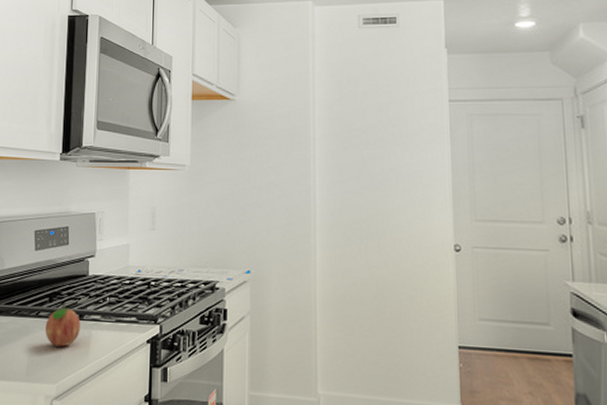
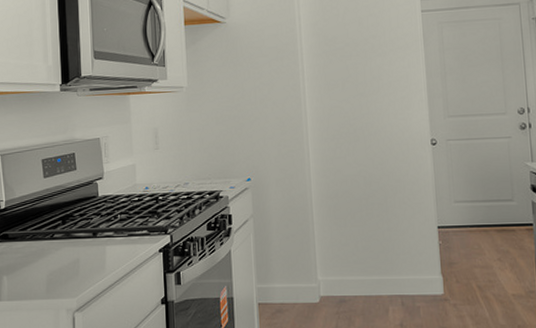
fruit: present [45,304,81,347] -> none [61,225,95,264]

